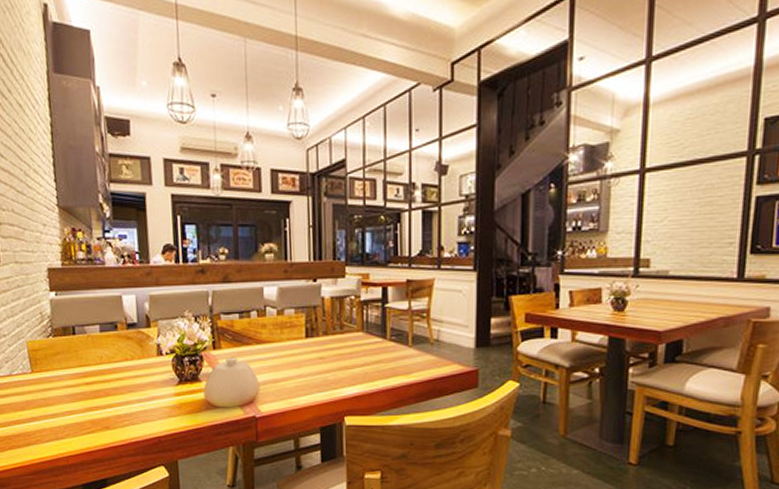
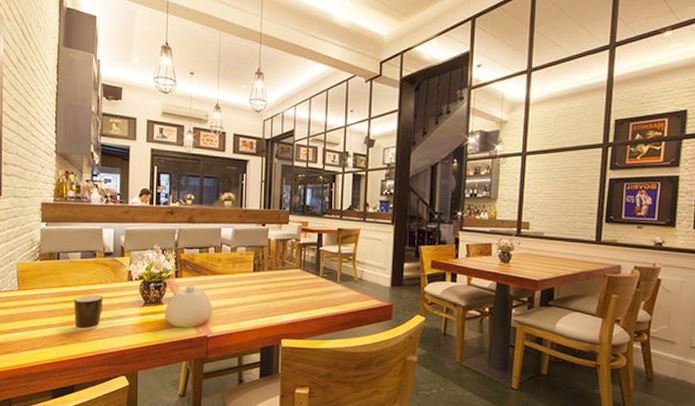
mug: none [97,374,131,416] -> present [74,294,103,331]

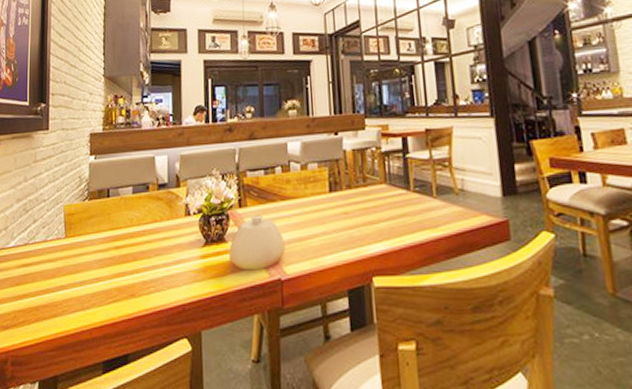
mug: present [74,294,103,331] -> none [126,236,159,282]

